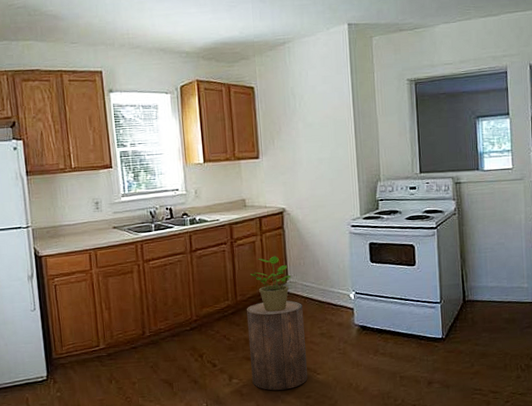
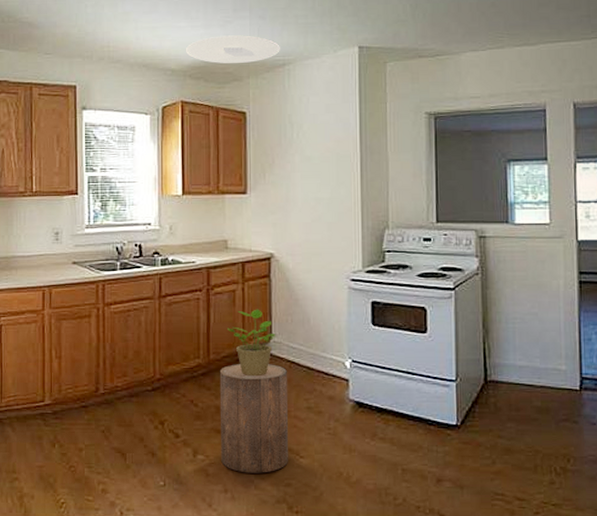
ceiling light: none [197,18,280,45] -> present [186,35,280,63]

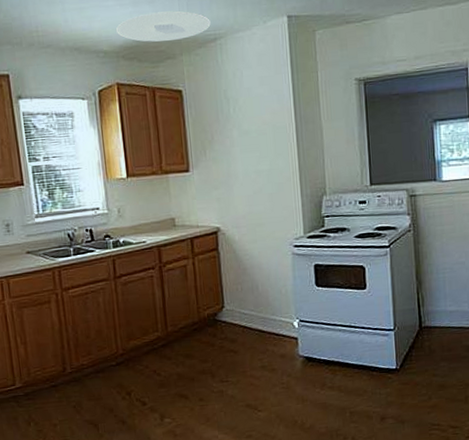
stool: present [219,364,288,473] -> none [178,330,248,430]
potted plant: present [226,309,276,377] -> none [181,281,228,344]

